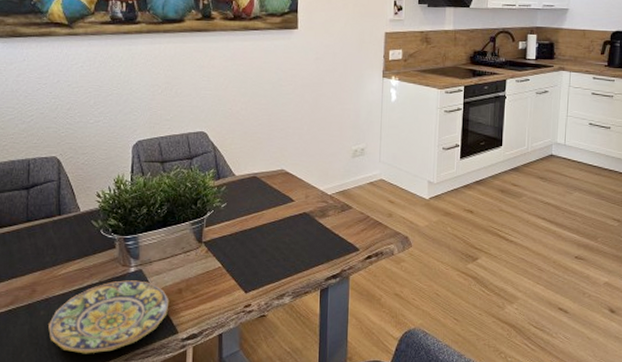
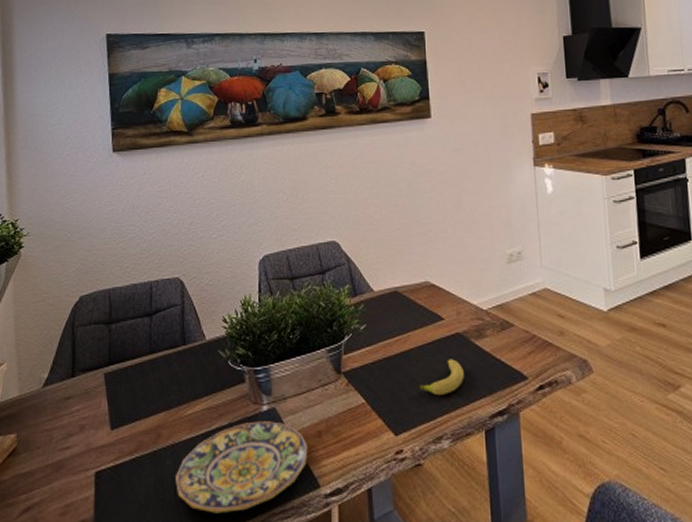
fruit: none [267,233,307,262] -> present [417,359,464,396]

